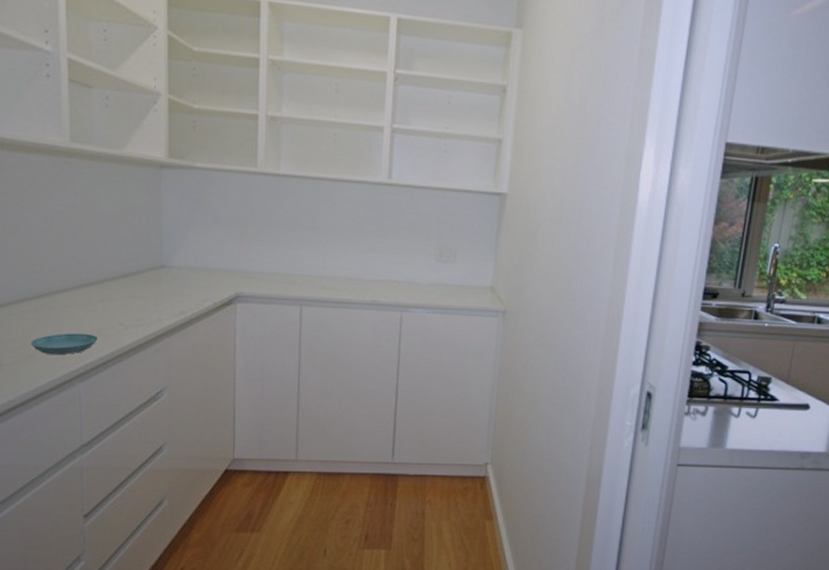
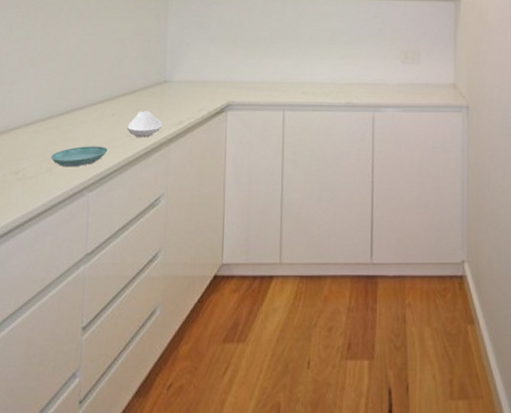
spoon rest: none [119,297,161,327] -> present [127,110,163,138]

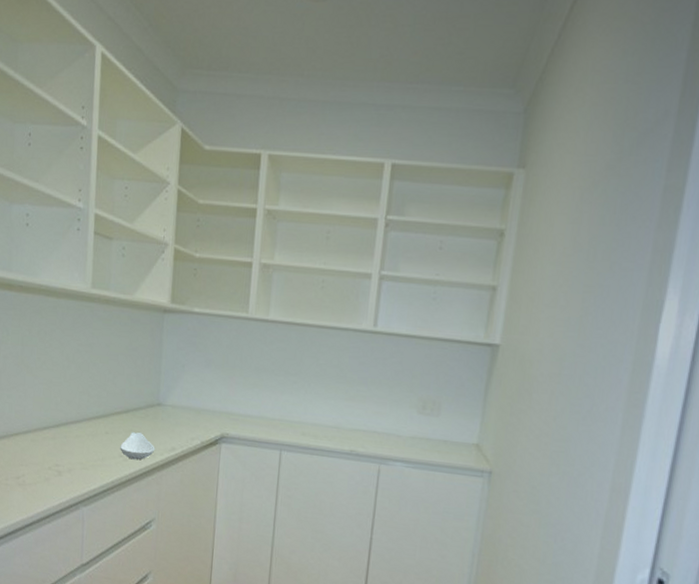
saucer: present [50,146,109,167] -> none [47,460,102,480]

